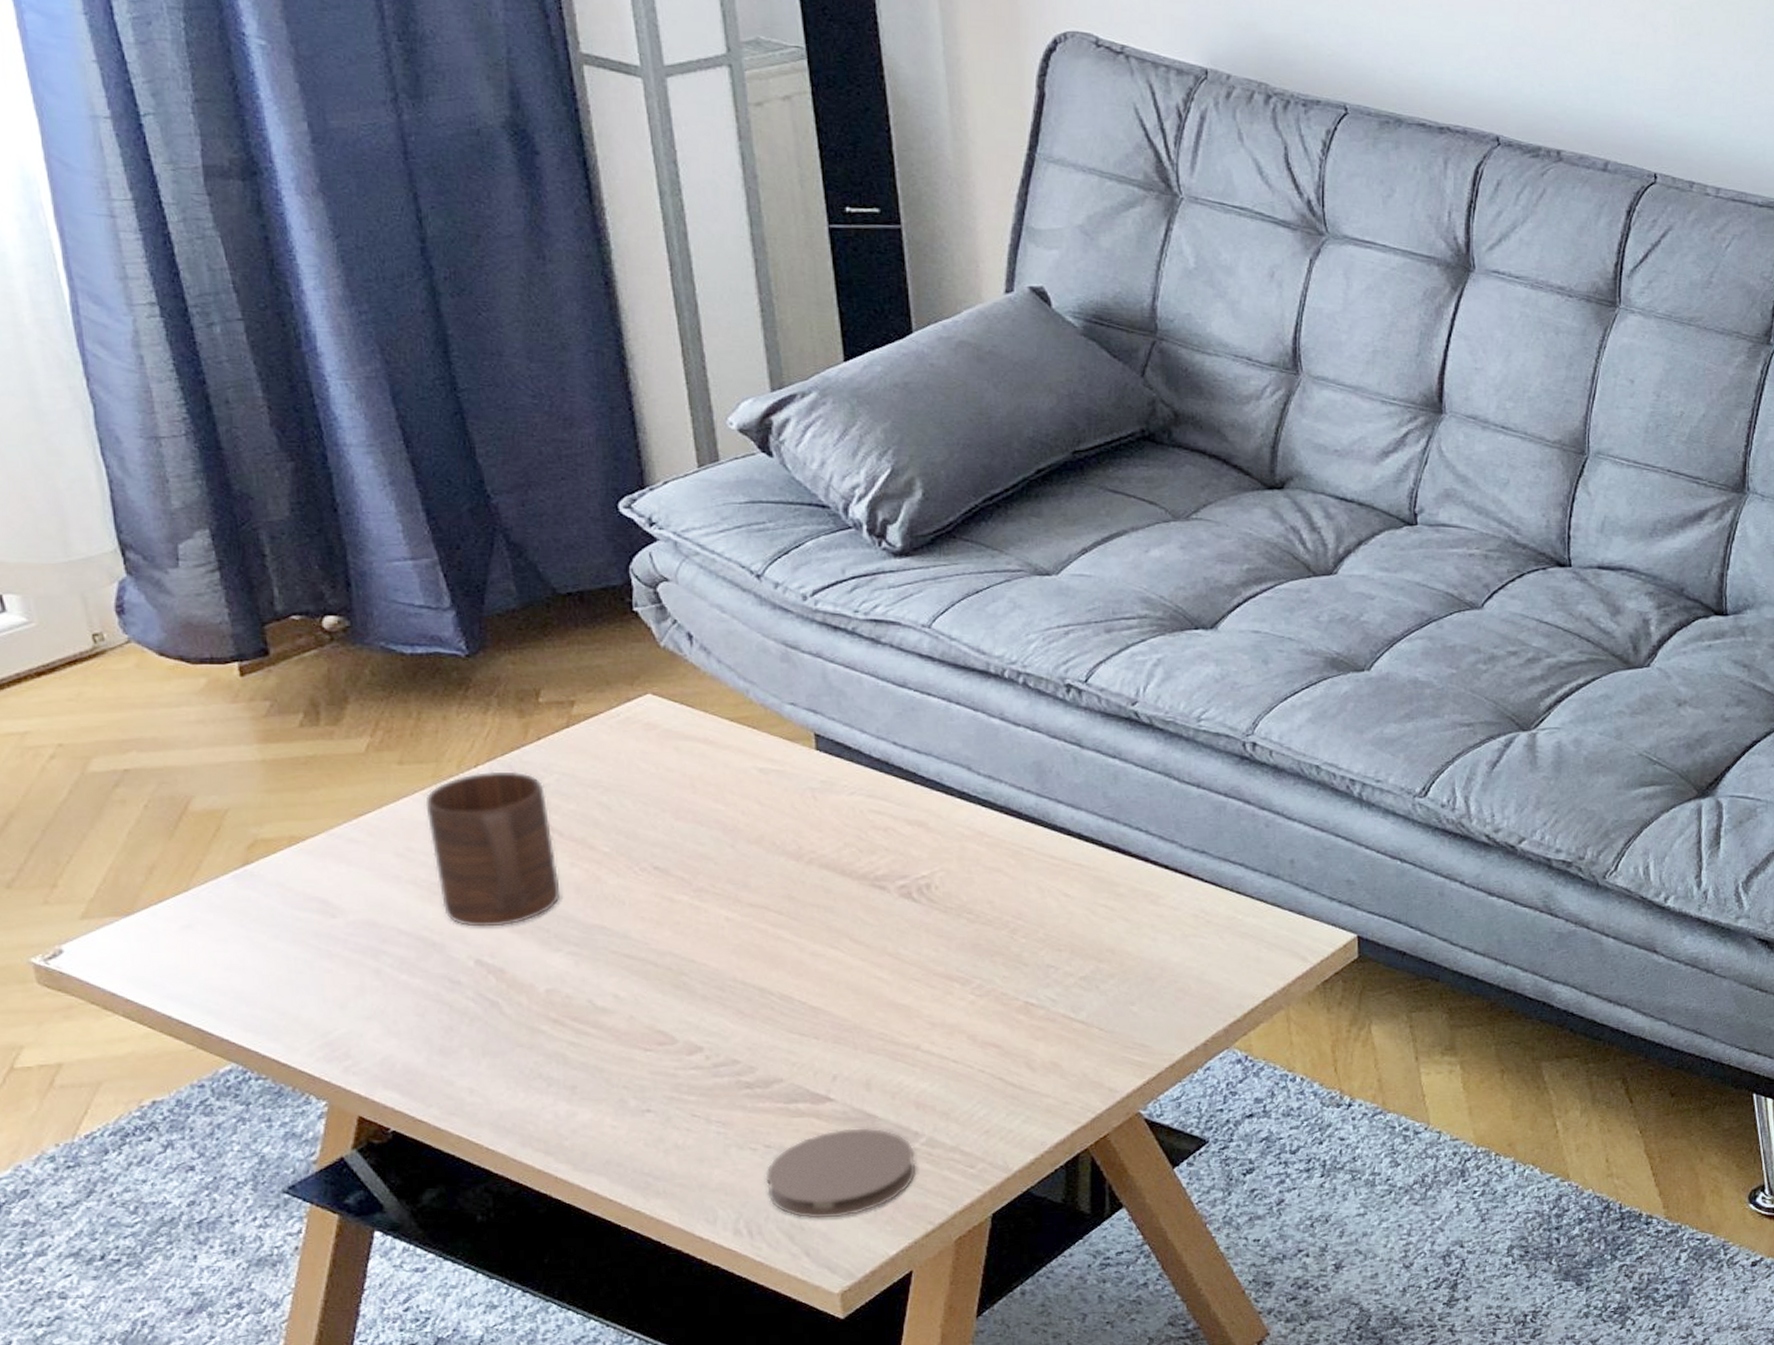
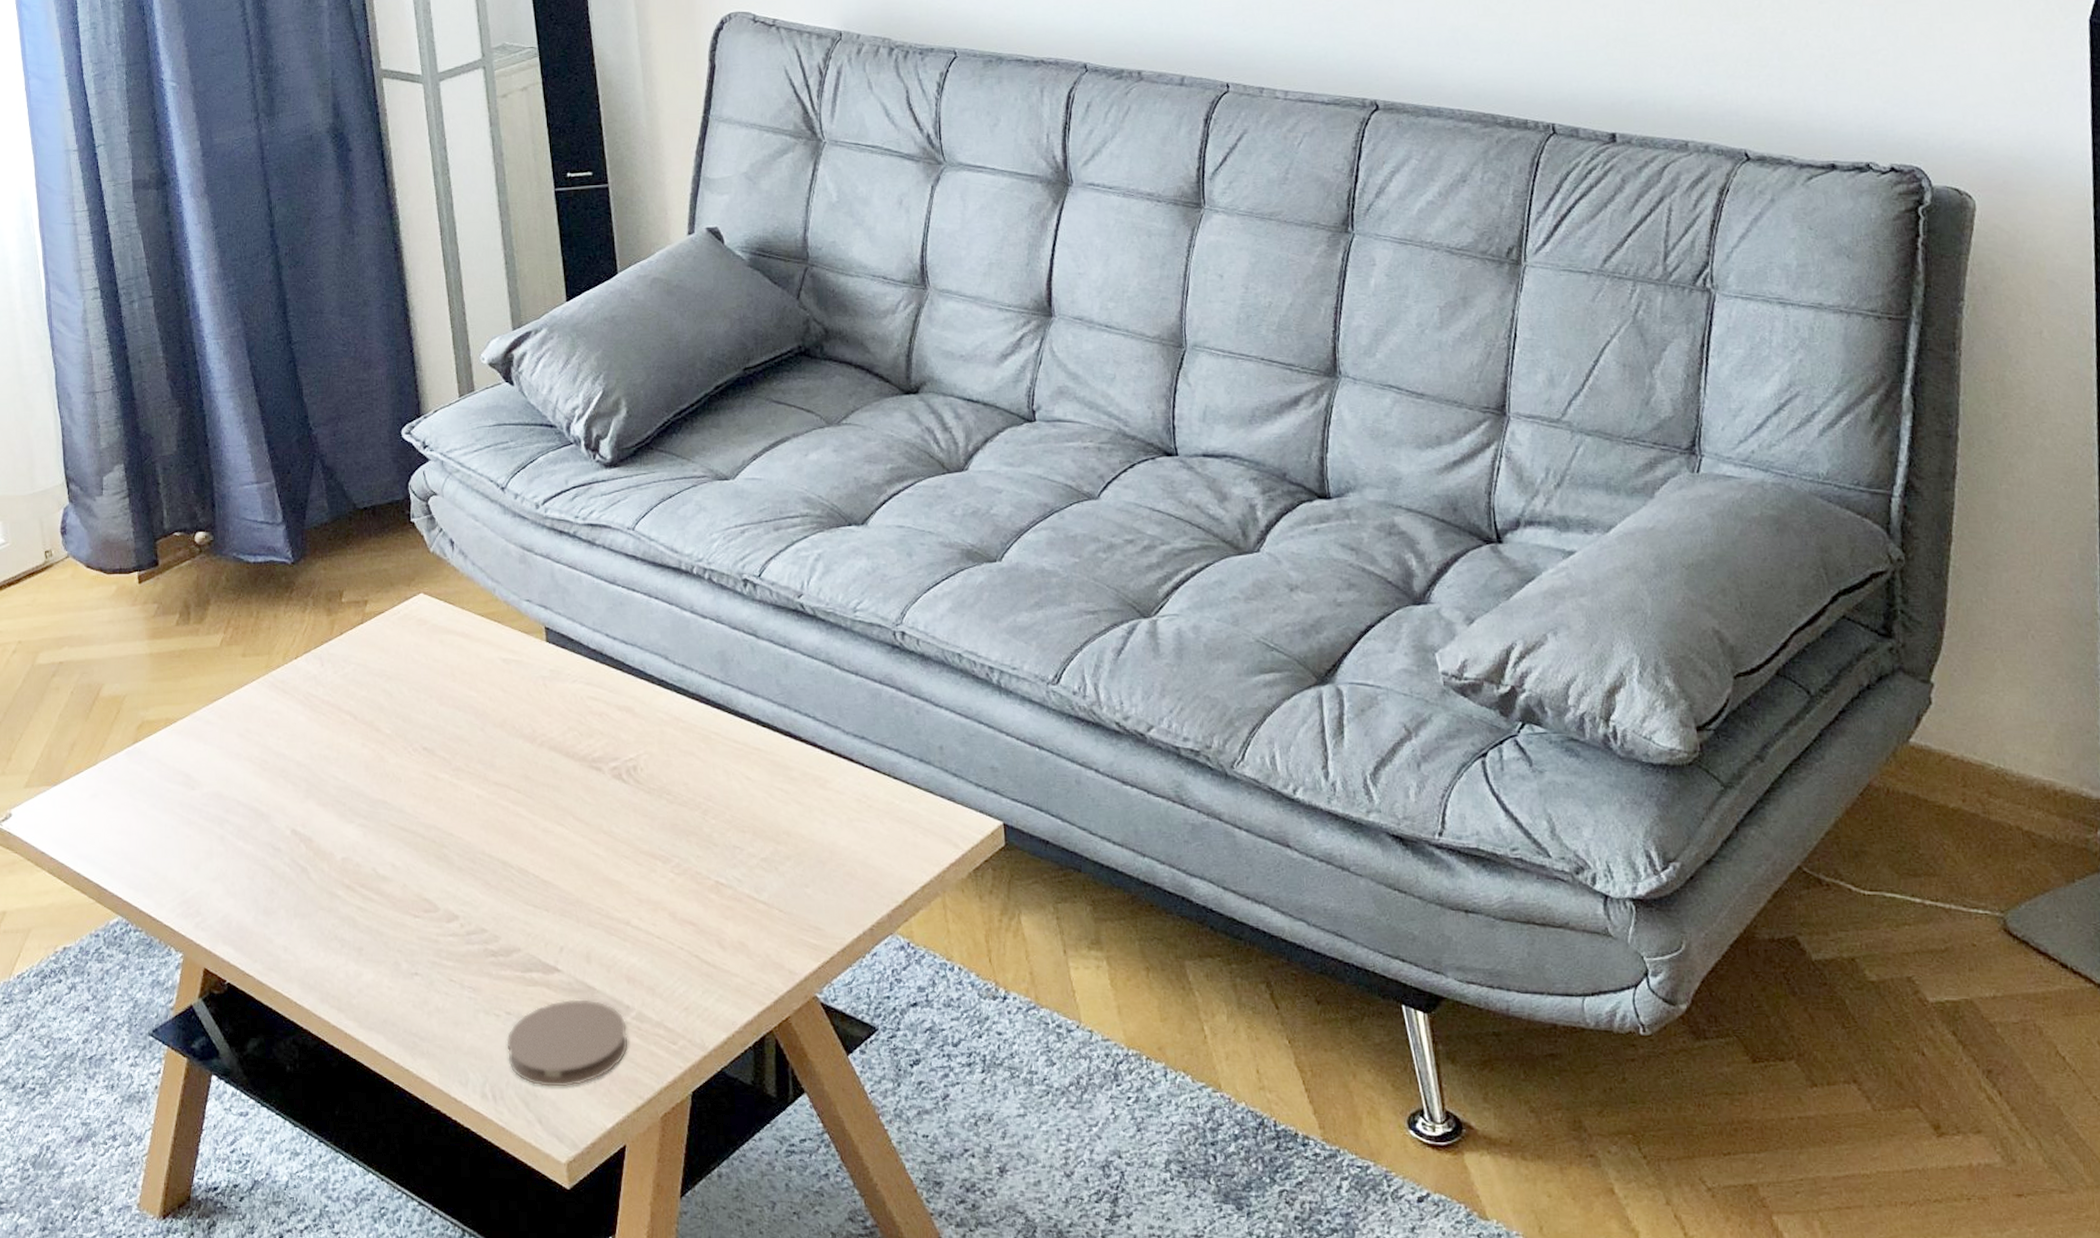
cup: present [425,771,561,927] -> none [260,662,354,800]

